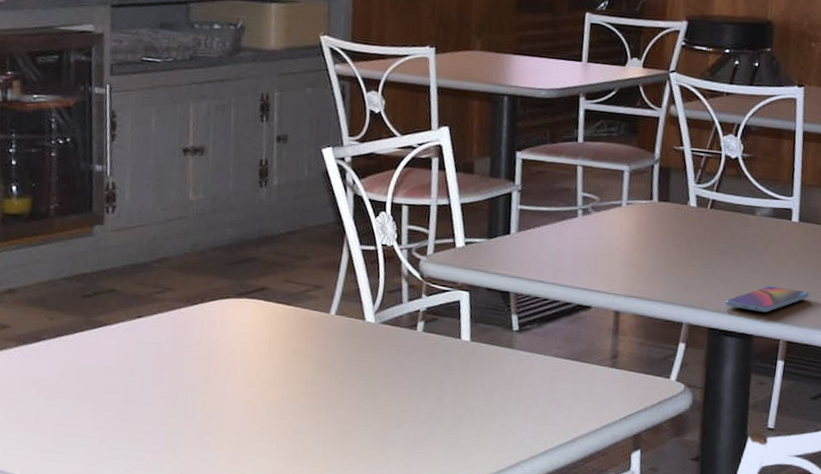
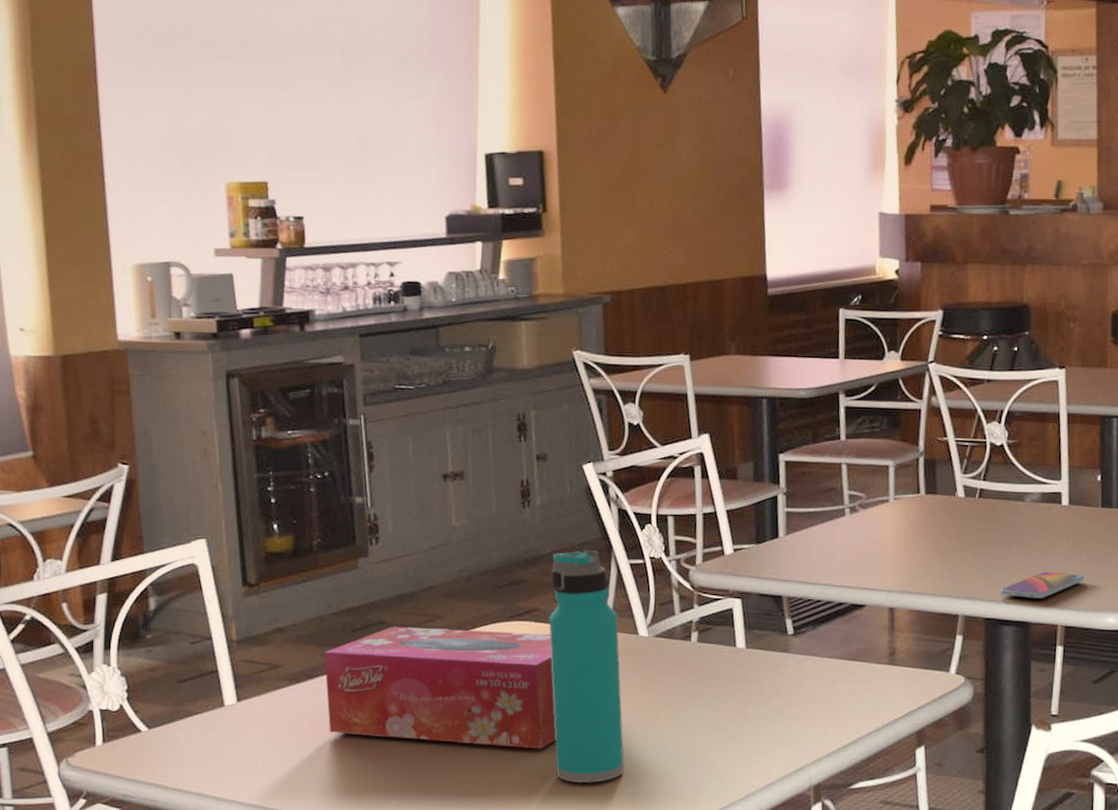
tissue box: none [52,295,279,427] -> present [324,626,556,750]
water bottle: none [274,232,346,464] -> present [549,549,624,784]

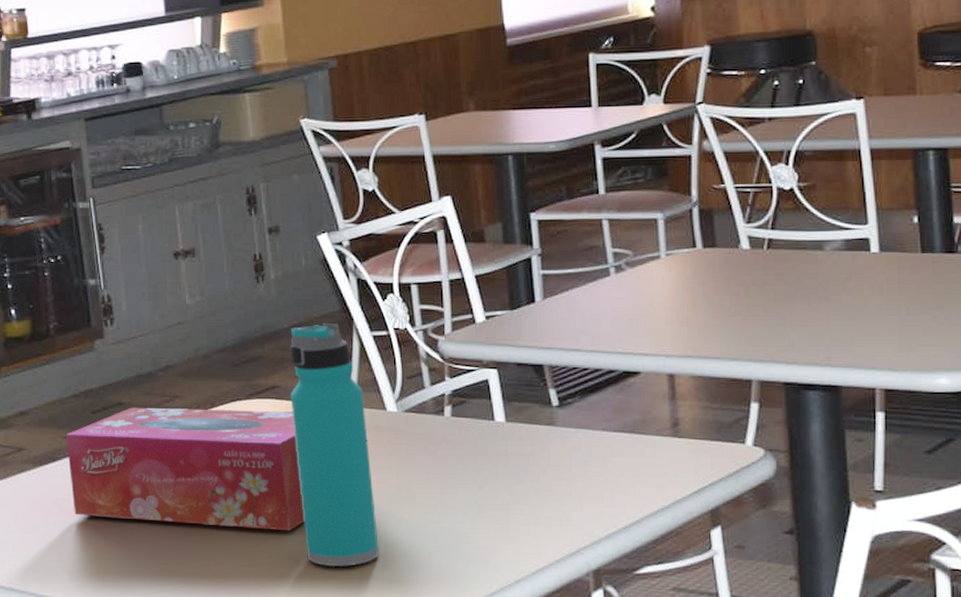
smartphone: present [1000,571,1085,599] -> none [801,328,906,359]

